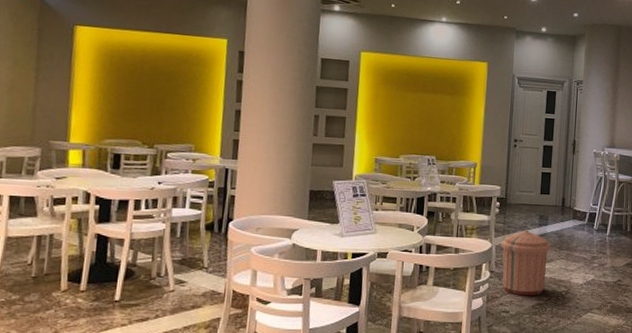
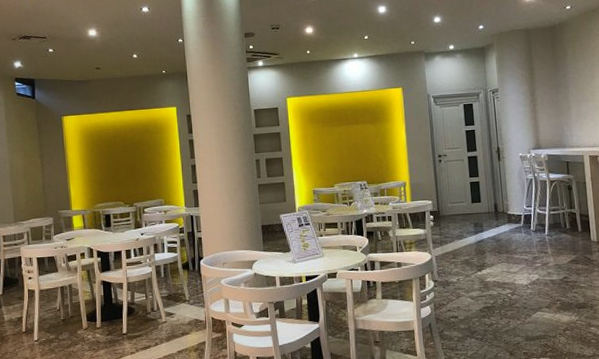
trash can: present [500,230,551,296] -> none [440,238,490,301]

